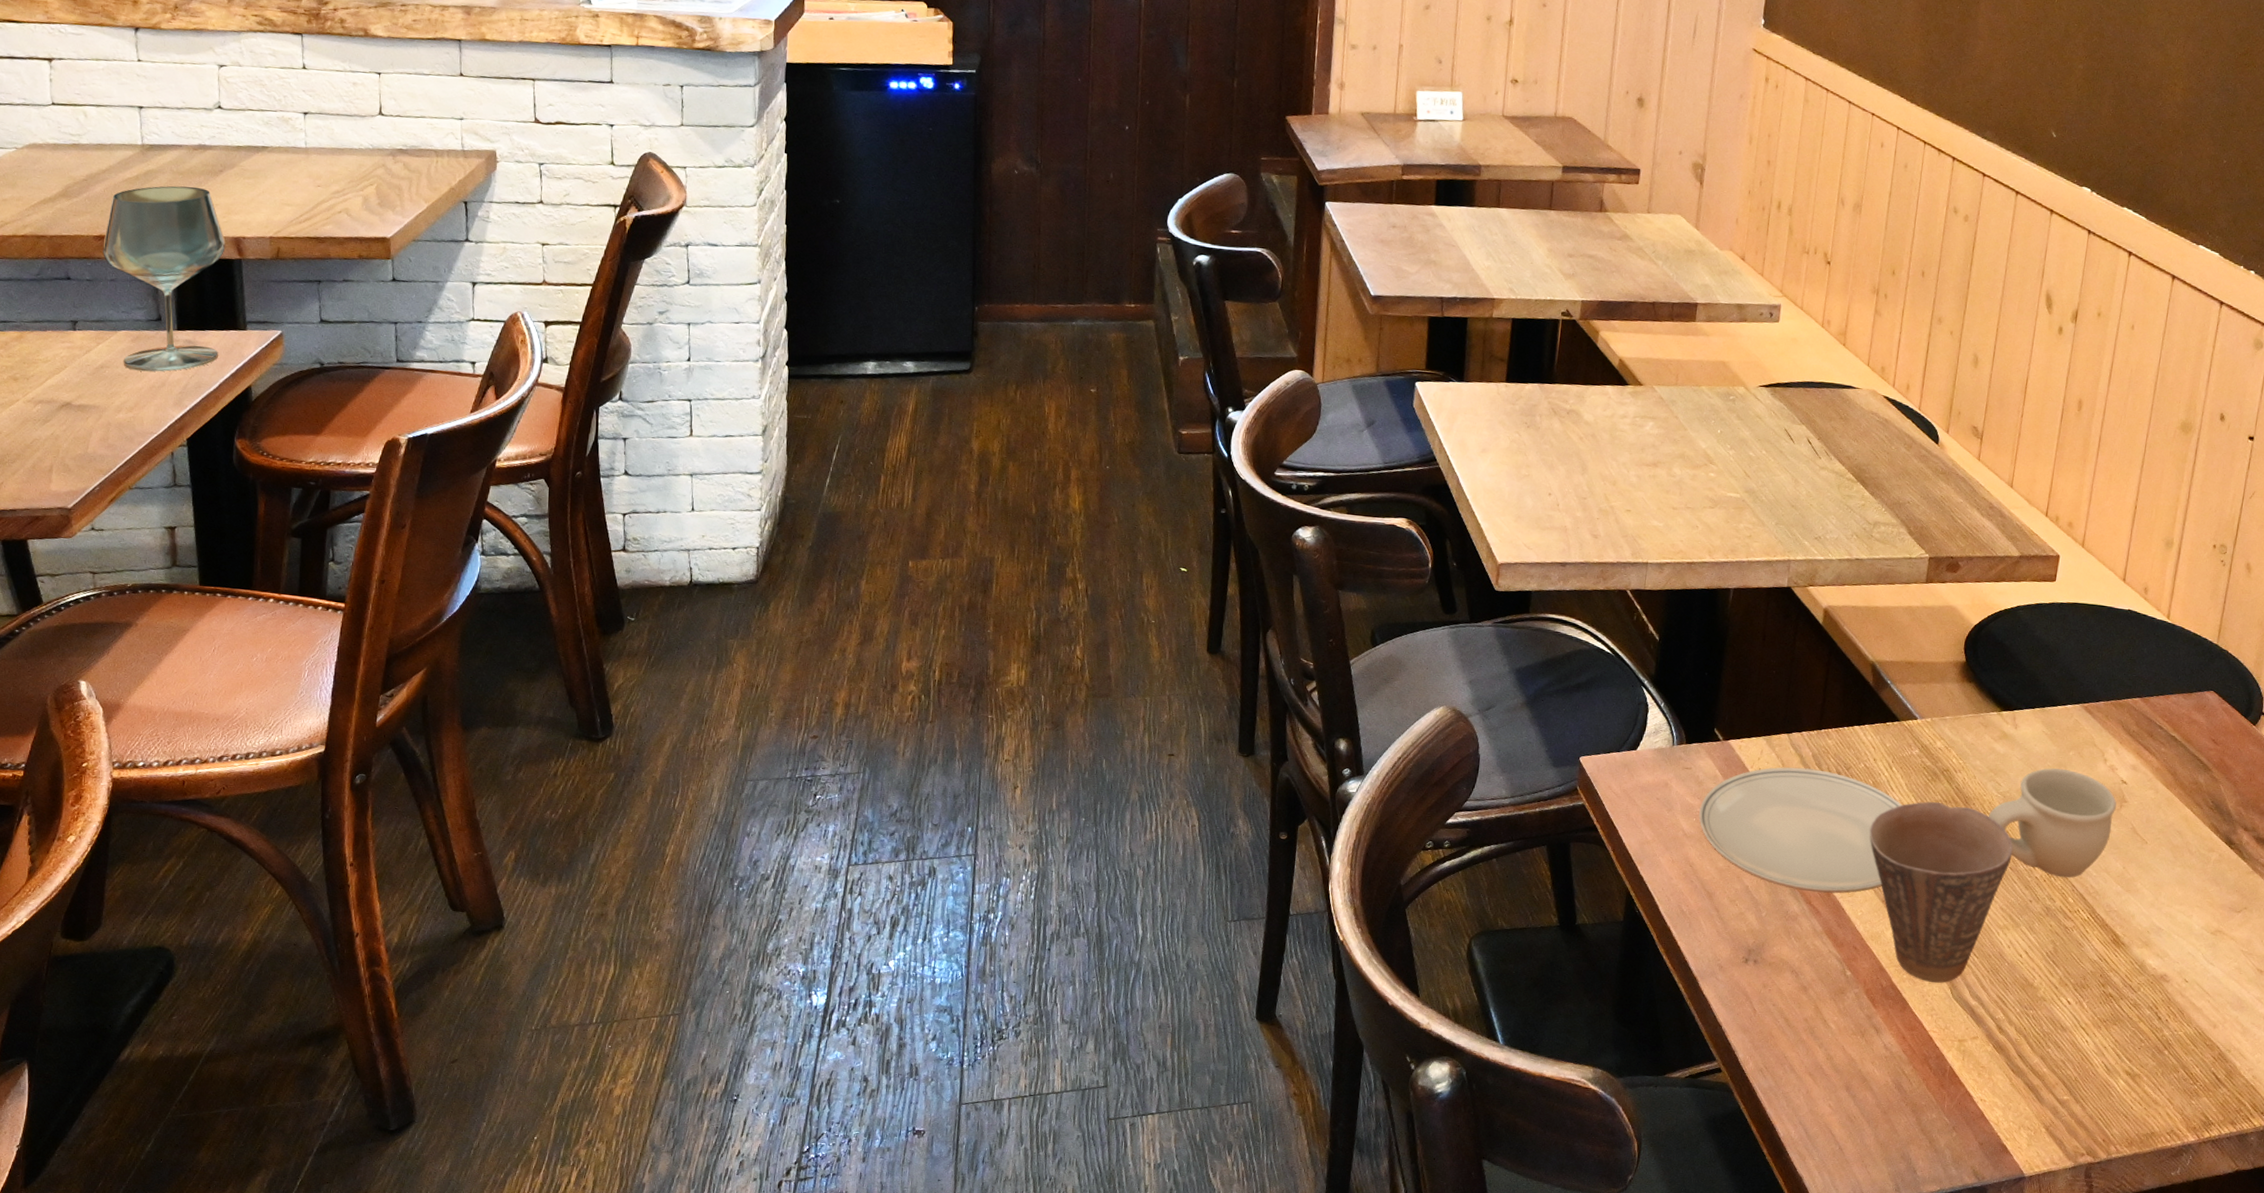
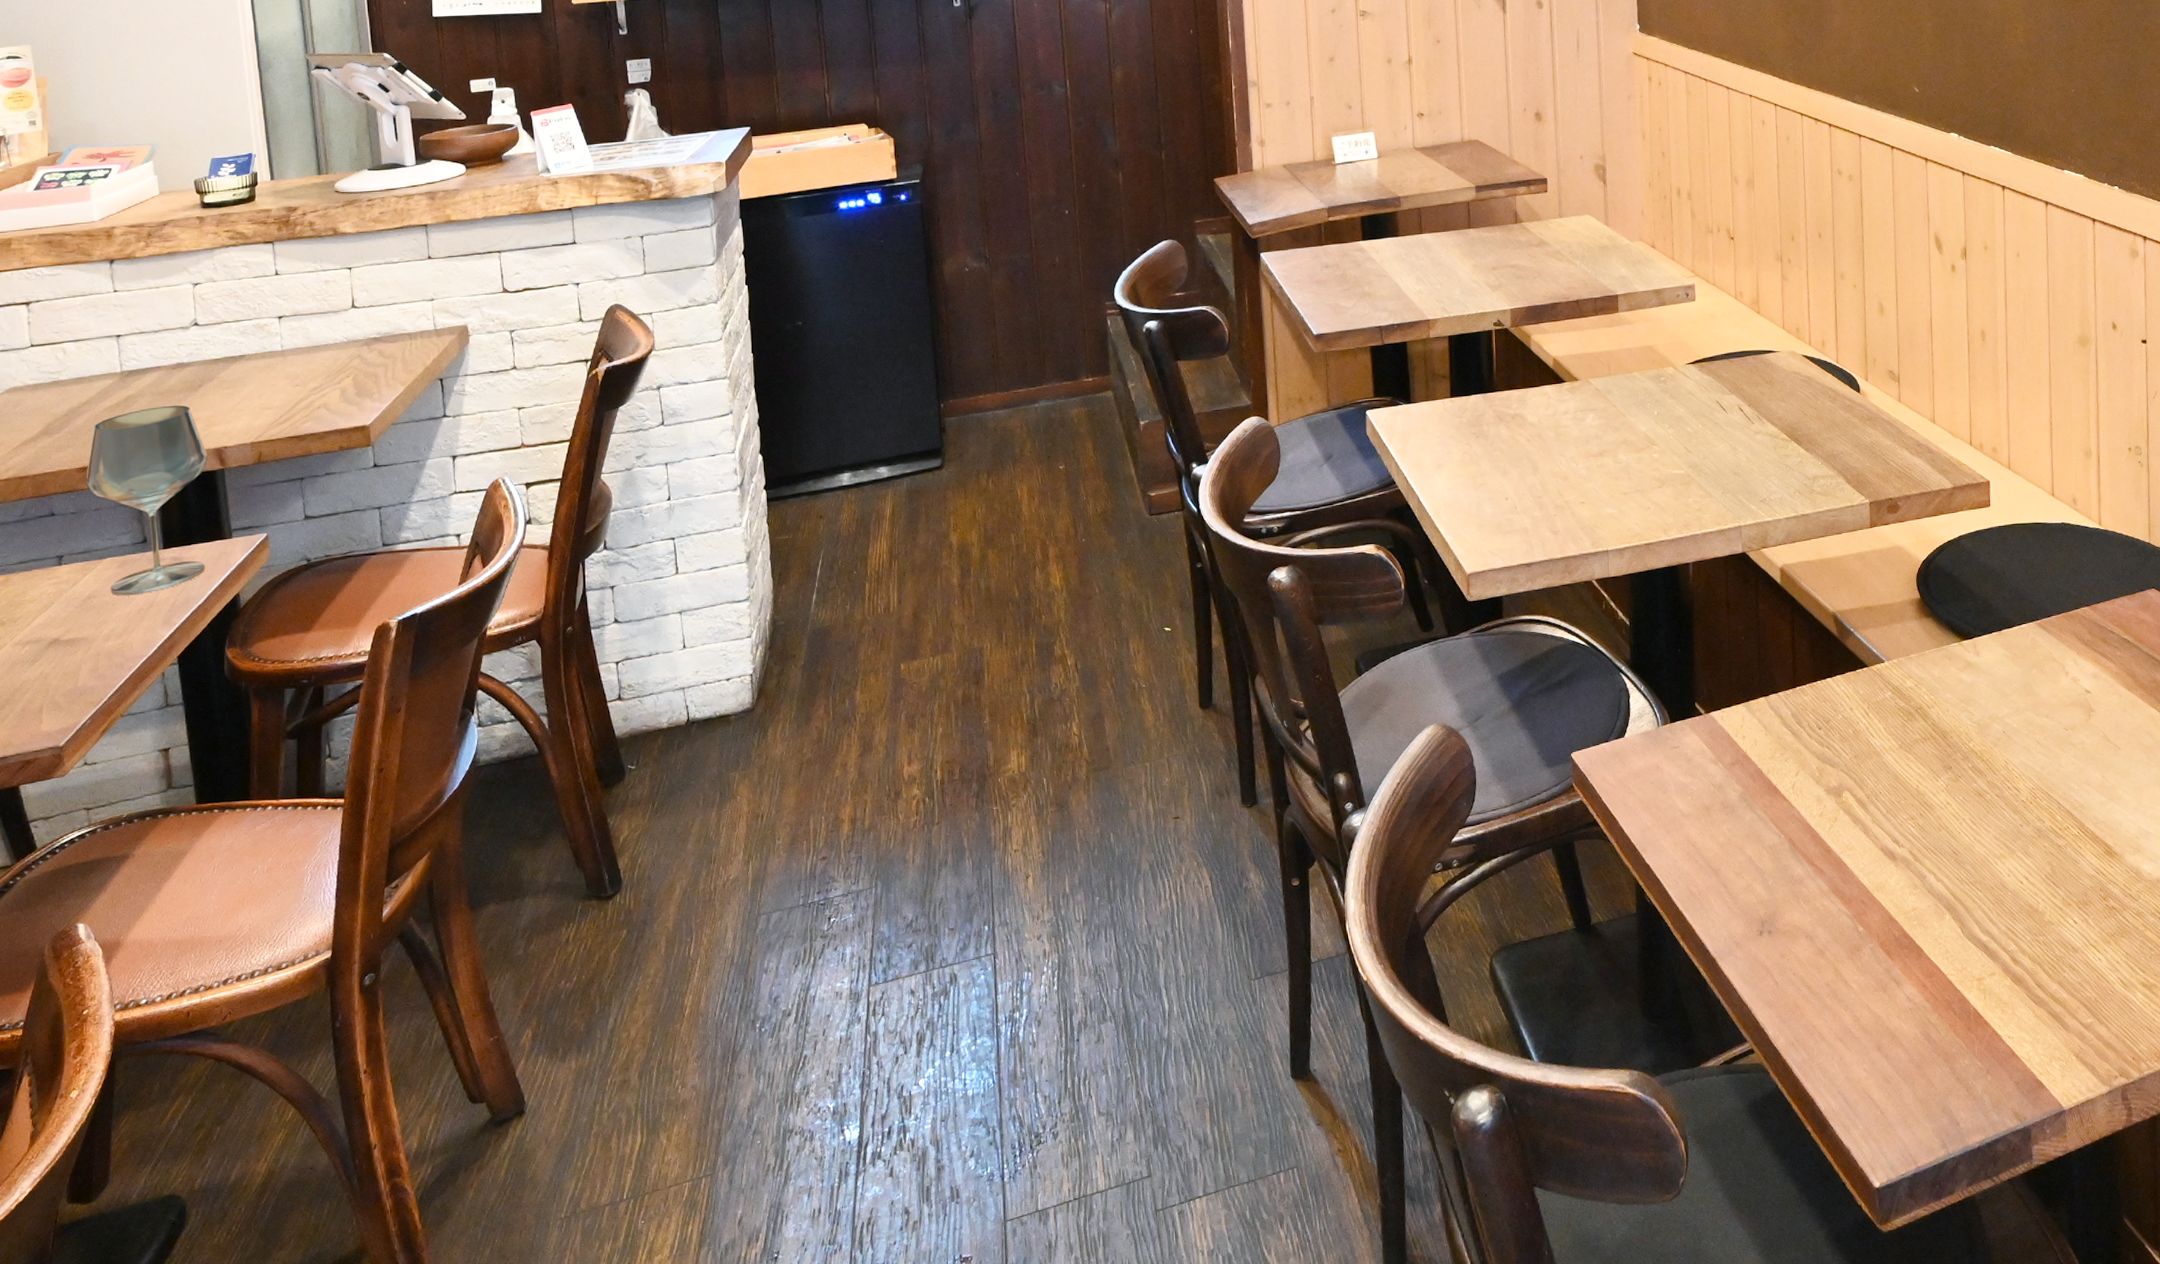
plate: present [1699,767,1903,894] -> none [1693,727,1884,853]
cup: present [1869,801,2013,983] -> none [1857,740,1996,925]
cup: present [1988,768,2117,878] -> none [1967,688,2086,797]

